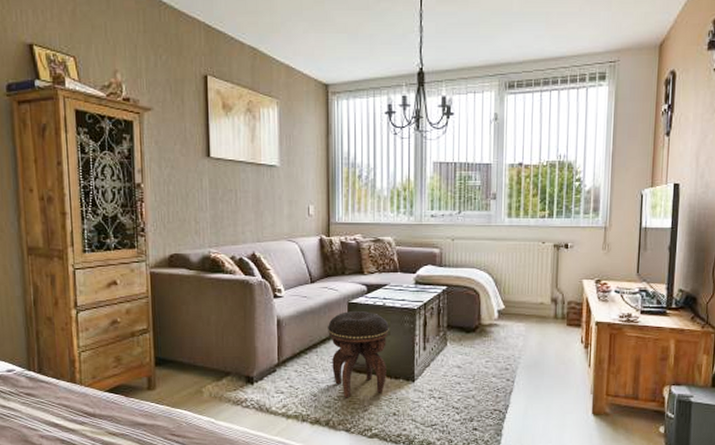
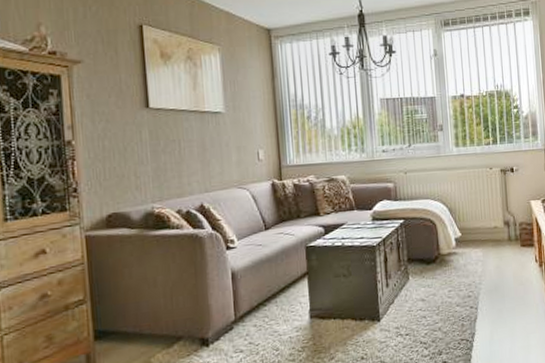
footstool: present [328,311,389,398] -> none [286,253,351,348]

